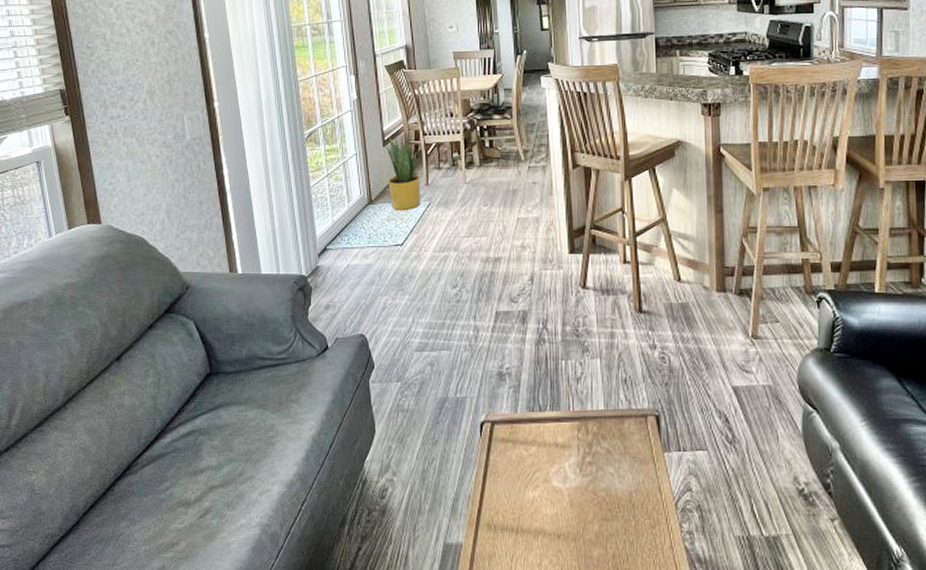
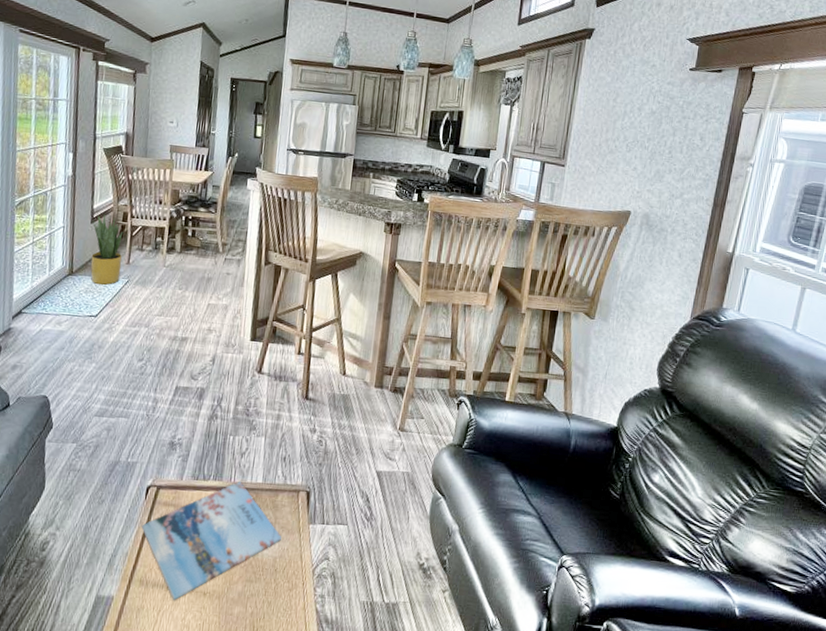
magazine: none [481,409,634,546] -> present [141,481,281,601]

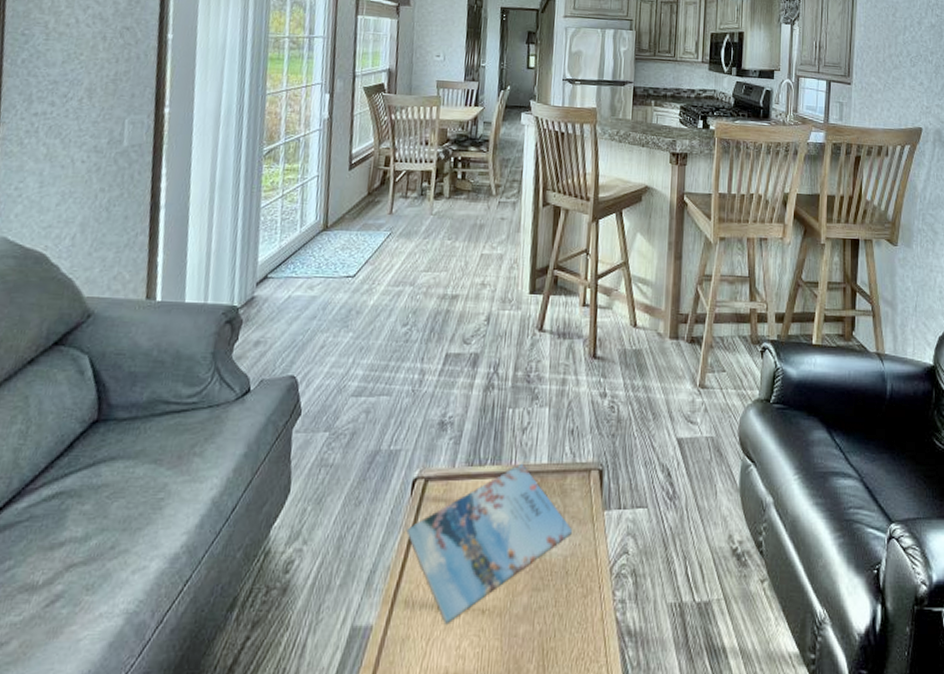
planter: present [90,214,123,285] -> none [348,159,385,239]

